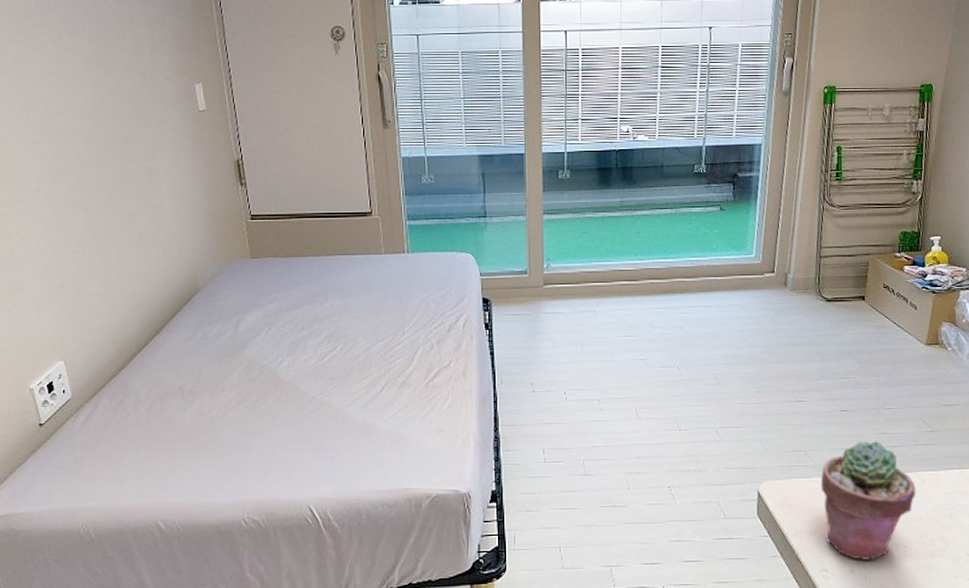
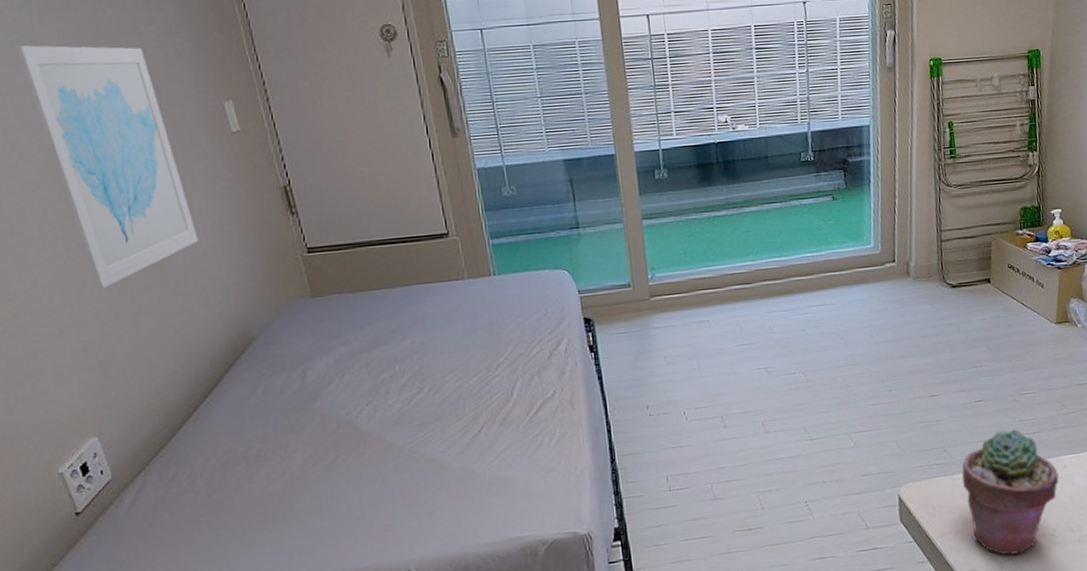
wall art: none [34,27,162,235] -> present [16,45,199,288]

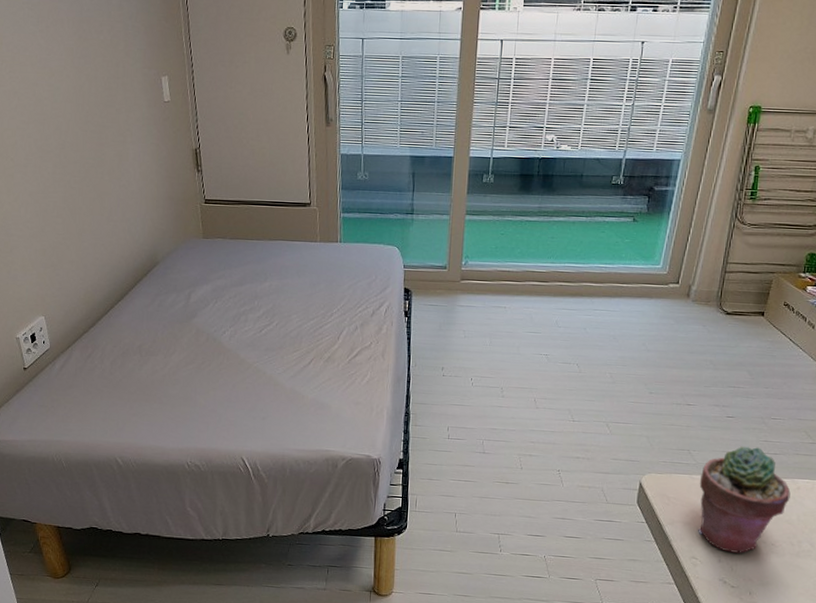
wall art: present [16,45,199,288] -> none [26,18,130,208]

